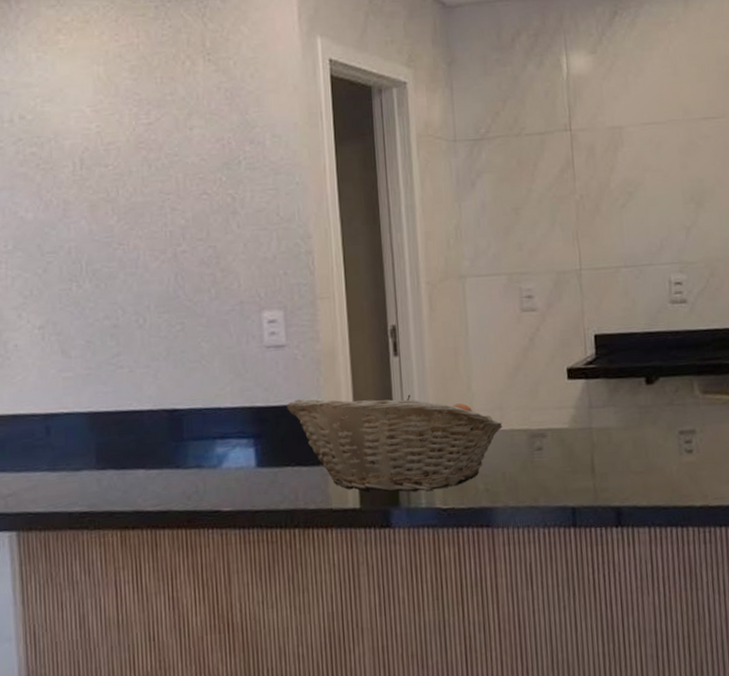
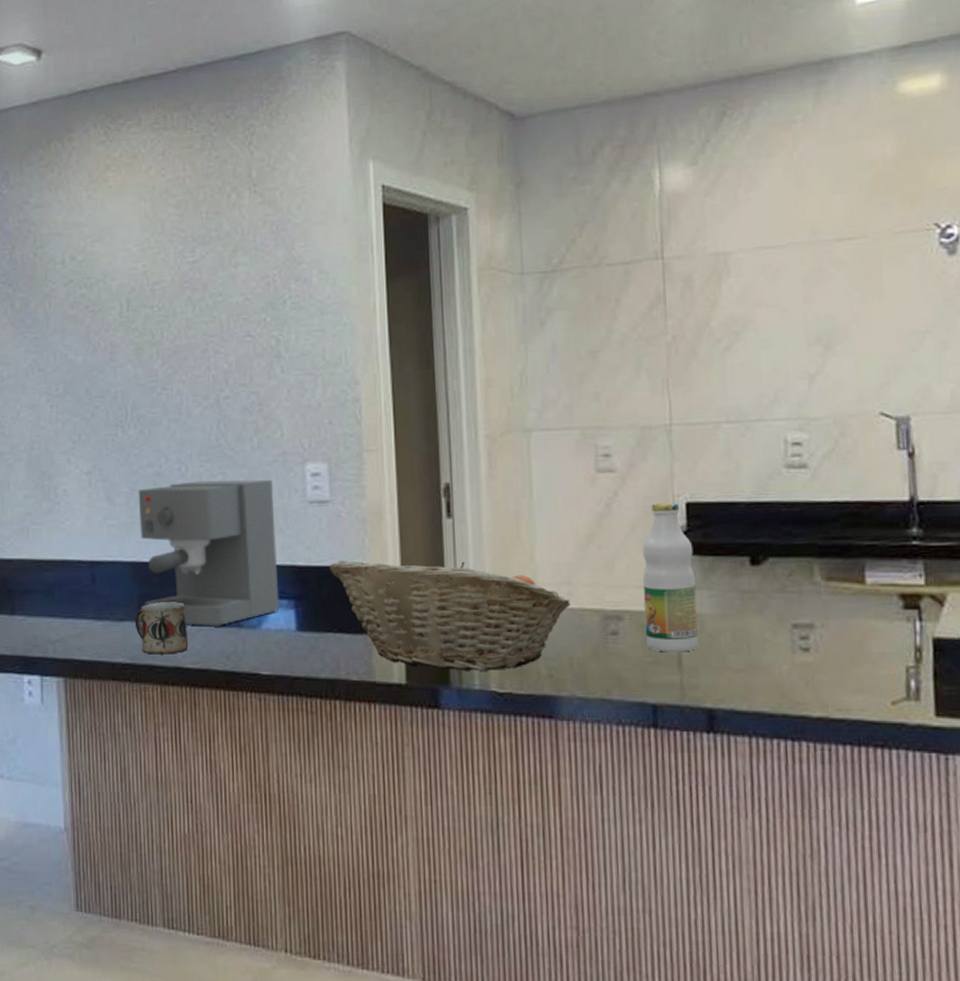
mug: none [93,448,149,501] -> present [135,601,189,655]
coffee maker: none [94,327,240,470] -> present [138,479,280,628]
bottle: none [560,335,607,462] -> present [642,503,699,652]

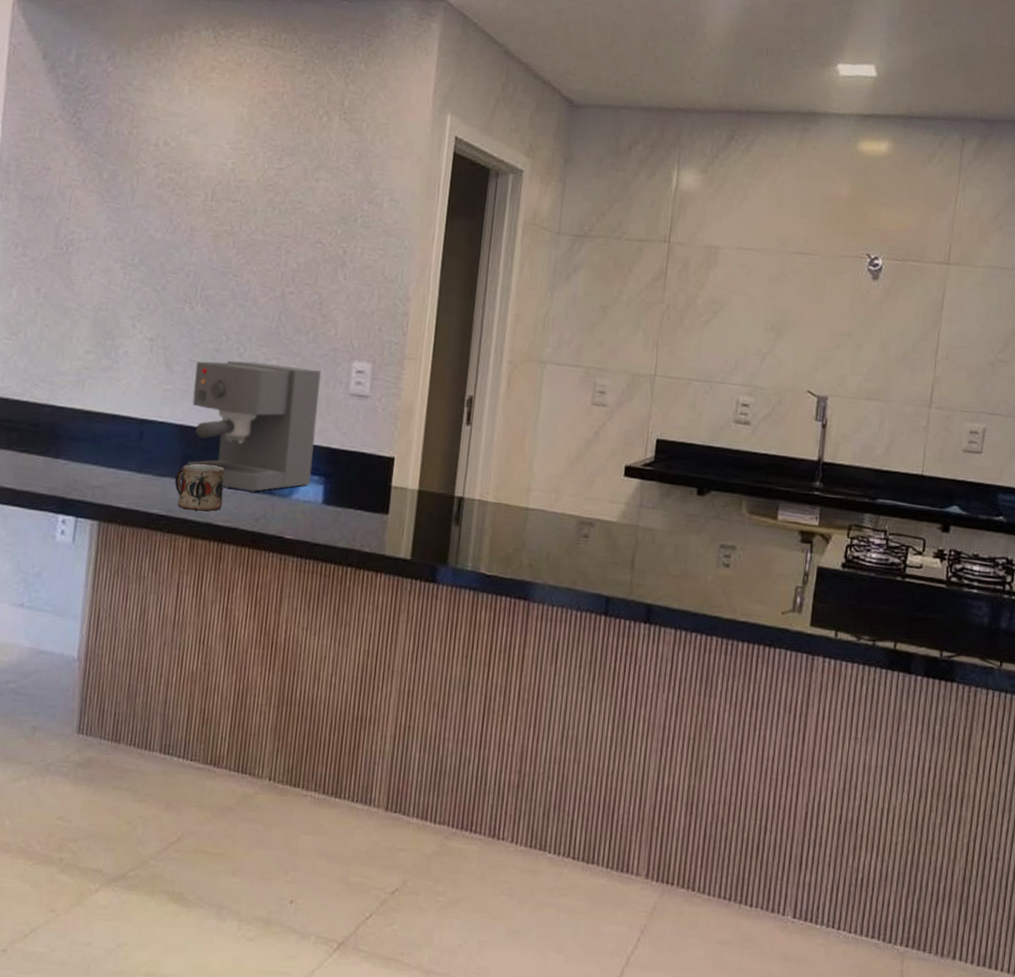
fruit basket: present [329,560,571,672] -> none [359,448,556,557]
bottle: present [642,503,699,652] -> none [609,436,657,557]

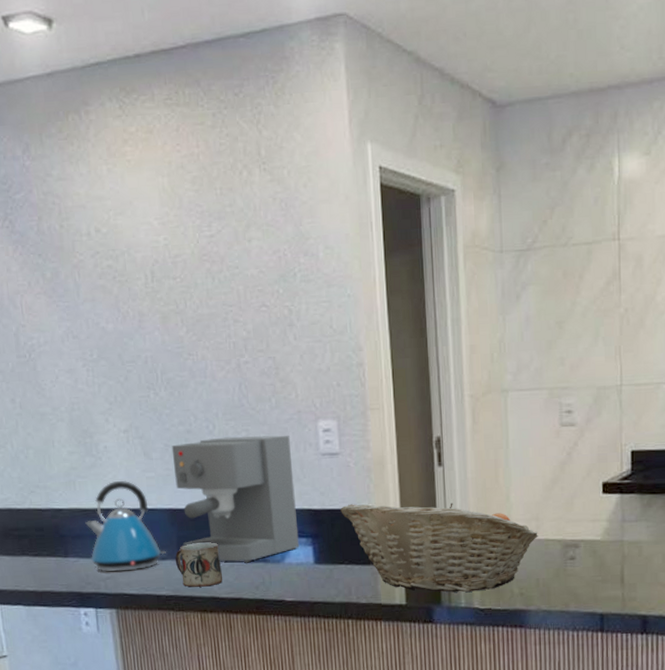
kettle: none [82,388,167,484] -> present [85,481,166,572]
fruit basket: none [359,448,556,557] -> present [340,502,538,593]

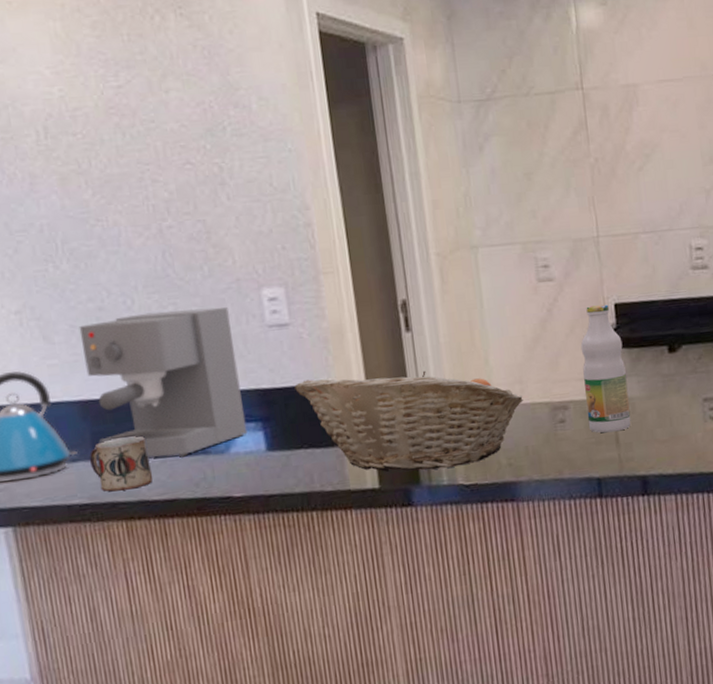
bottle: none [595,451,637,572] -> present [580,304,631,433]

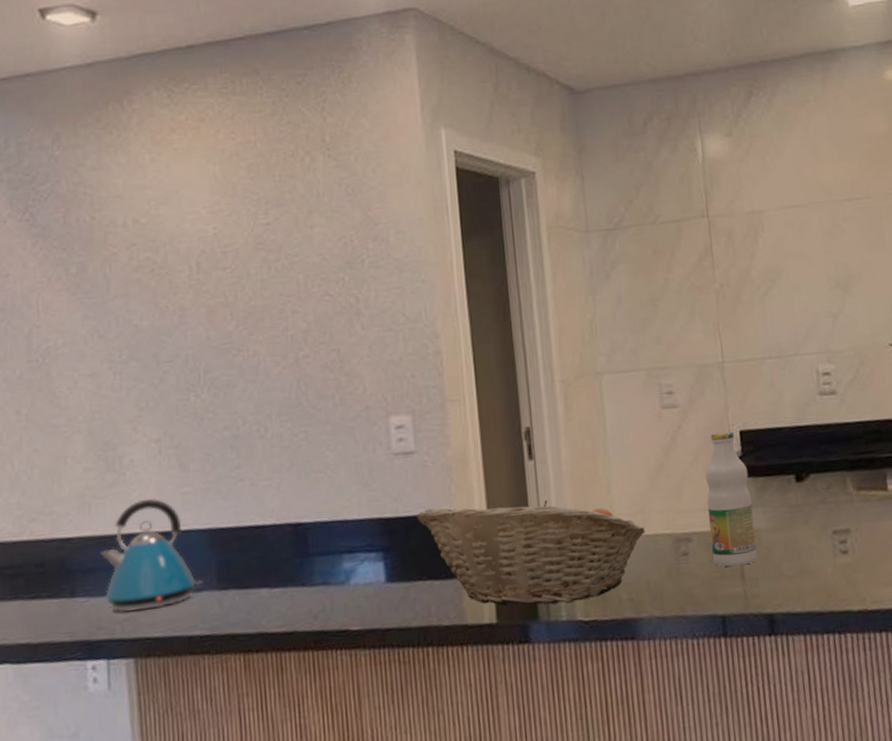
coffee maker: present [79,307,248,458] -> none [213,435,368,588]
mug: present [89,436,154,492] -> none [214,565,274,623]

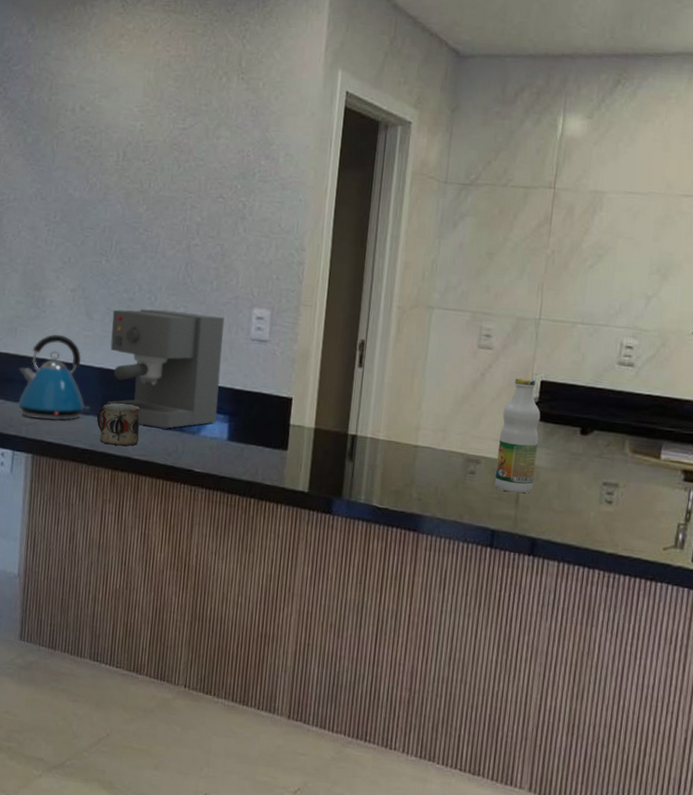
coffee maker: none [213,435,368,588] -> present [106,308,224,430]
mug: none [214,565,274,623] -> present [97,403,140,446]
fruit basket: present [417,500,646,606] -> none [260,389,443,491]

